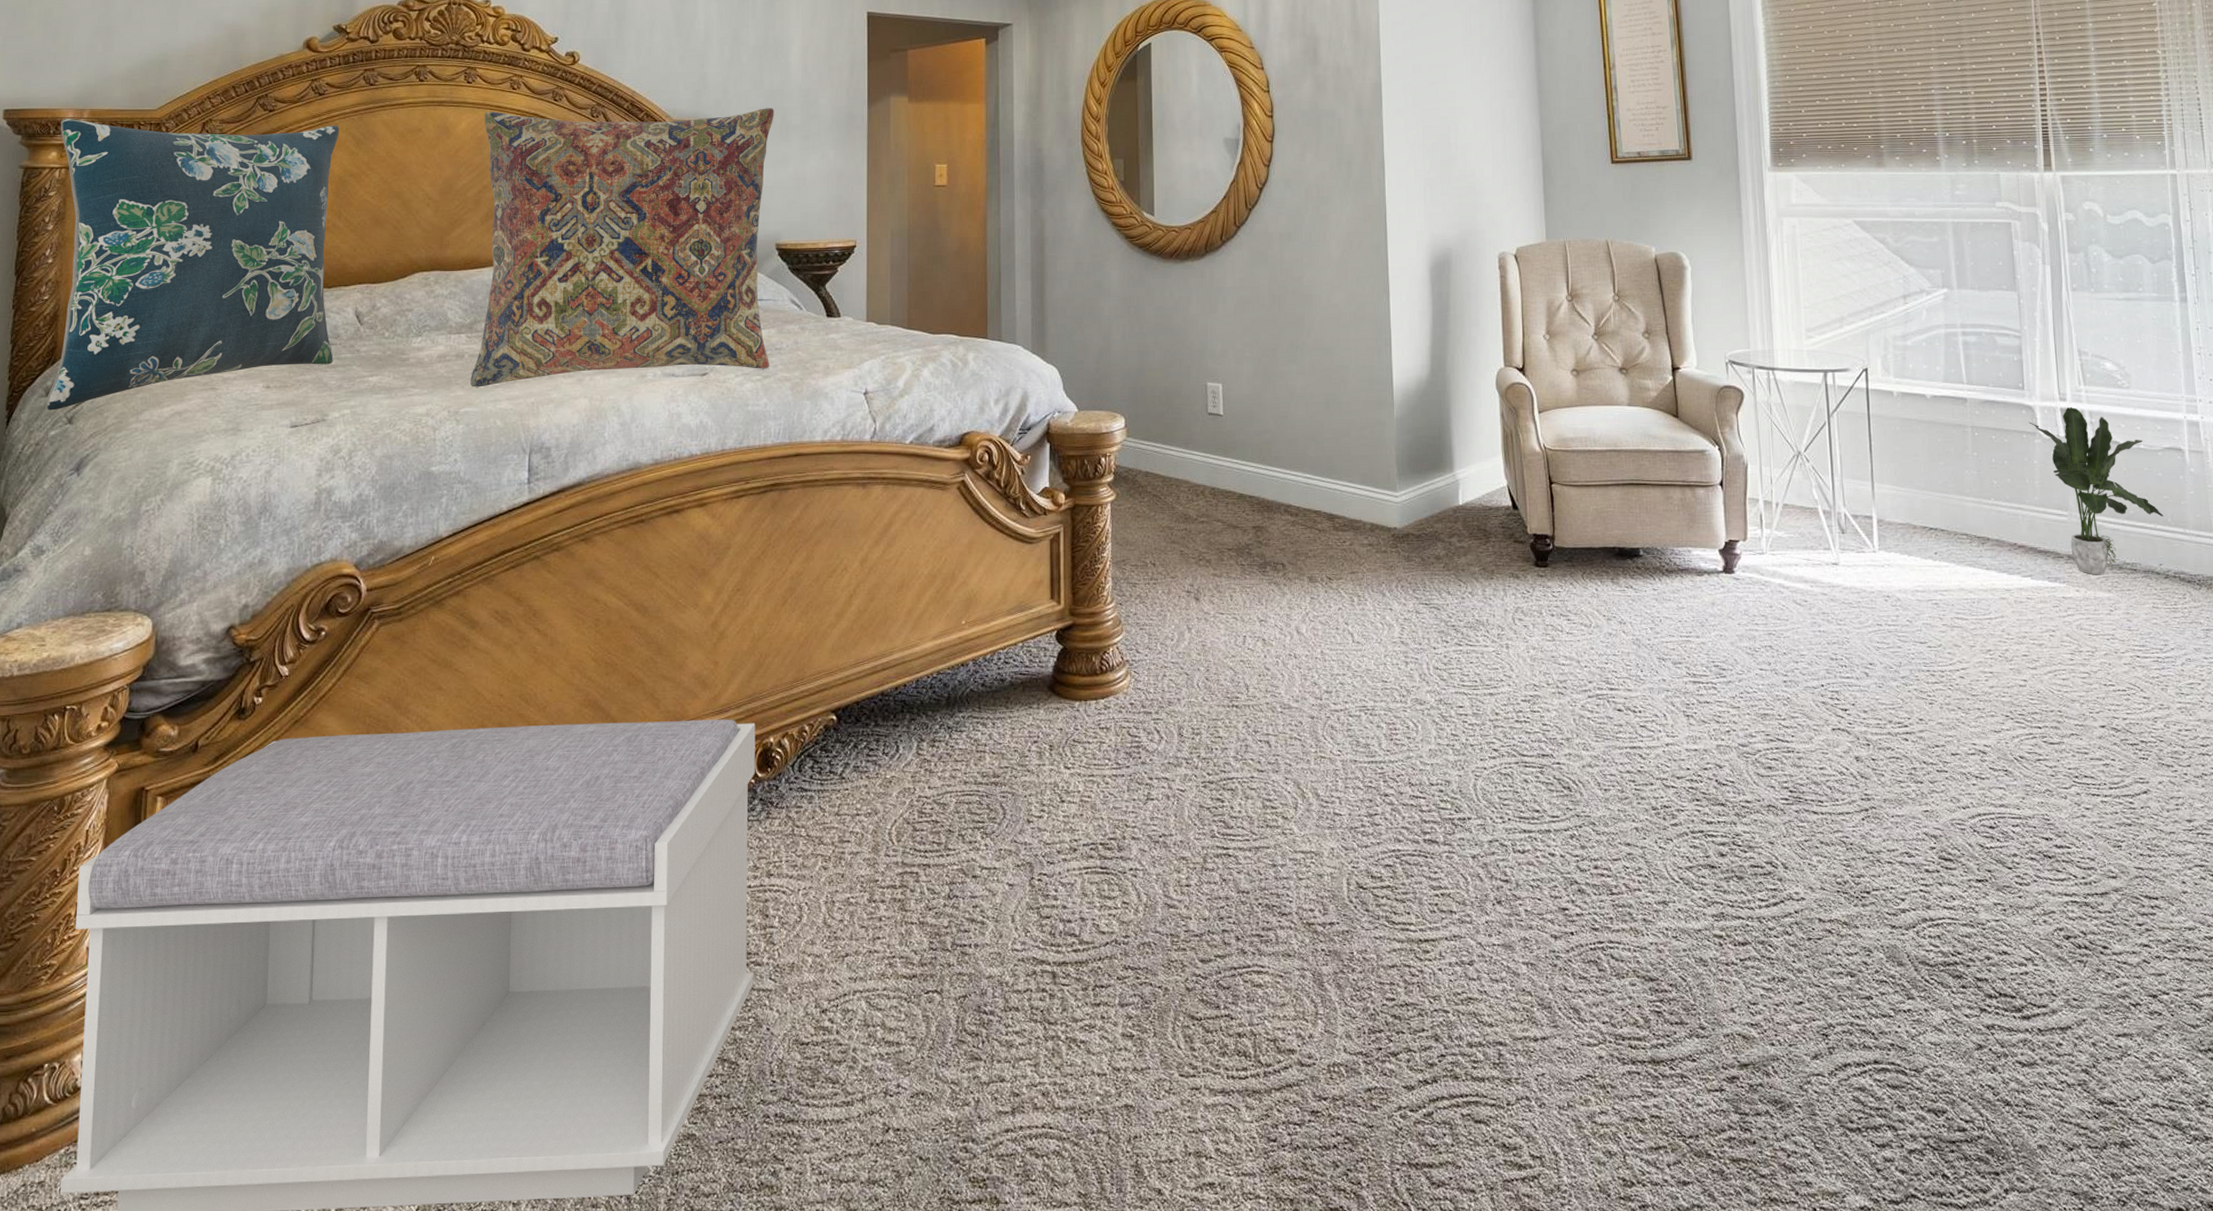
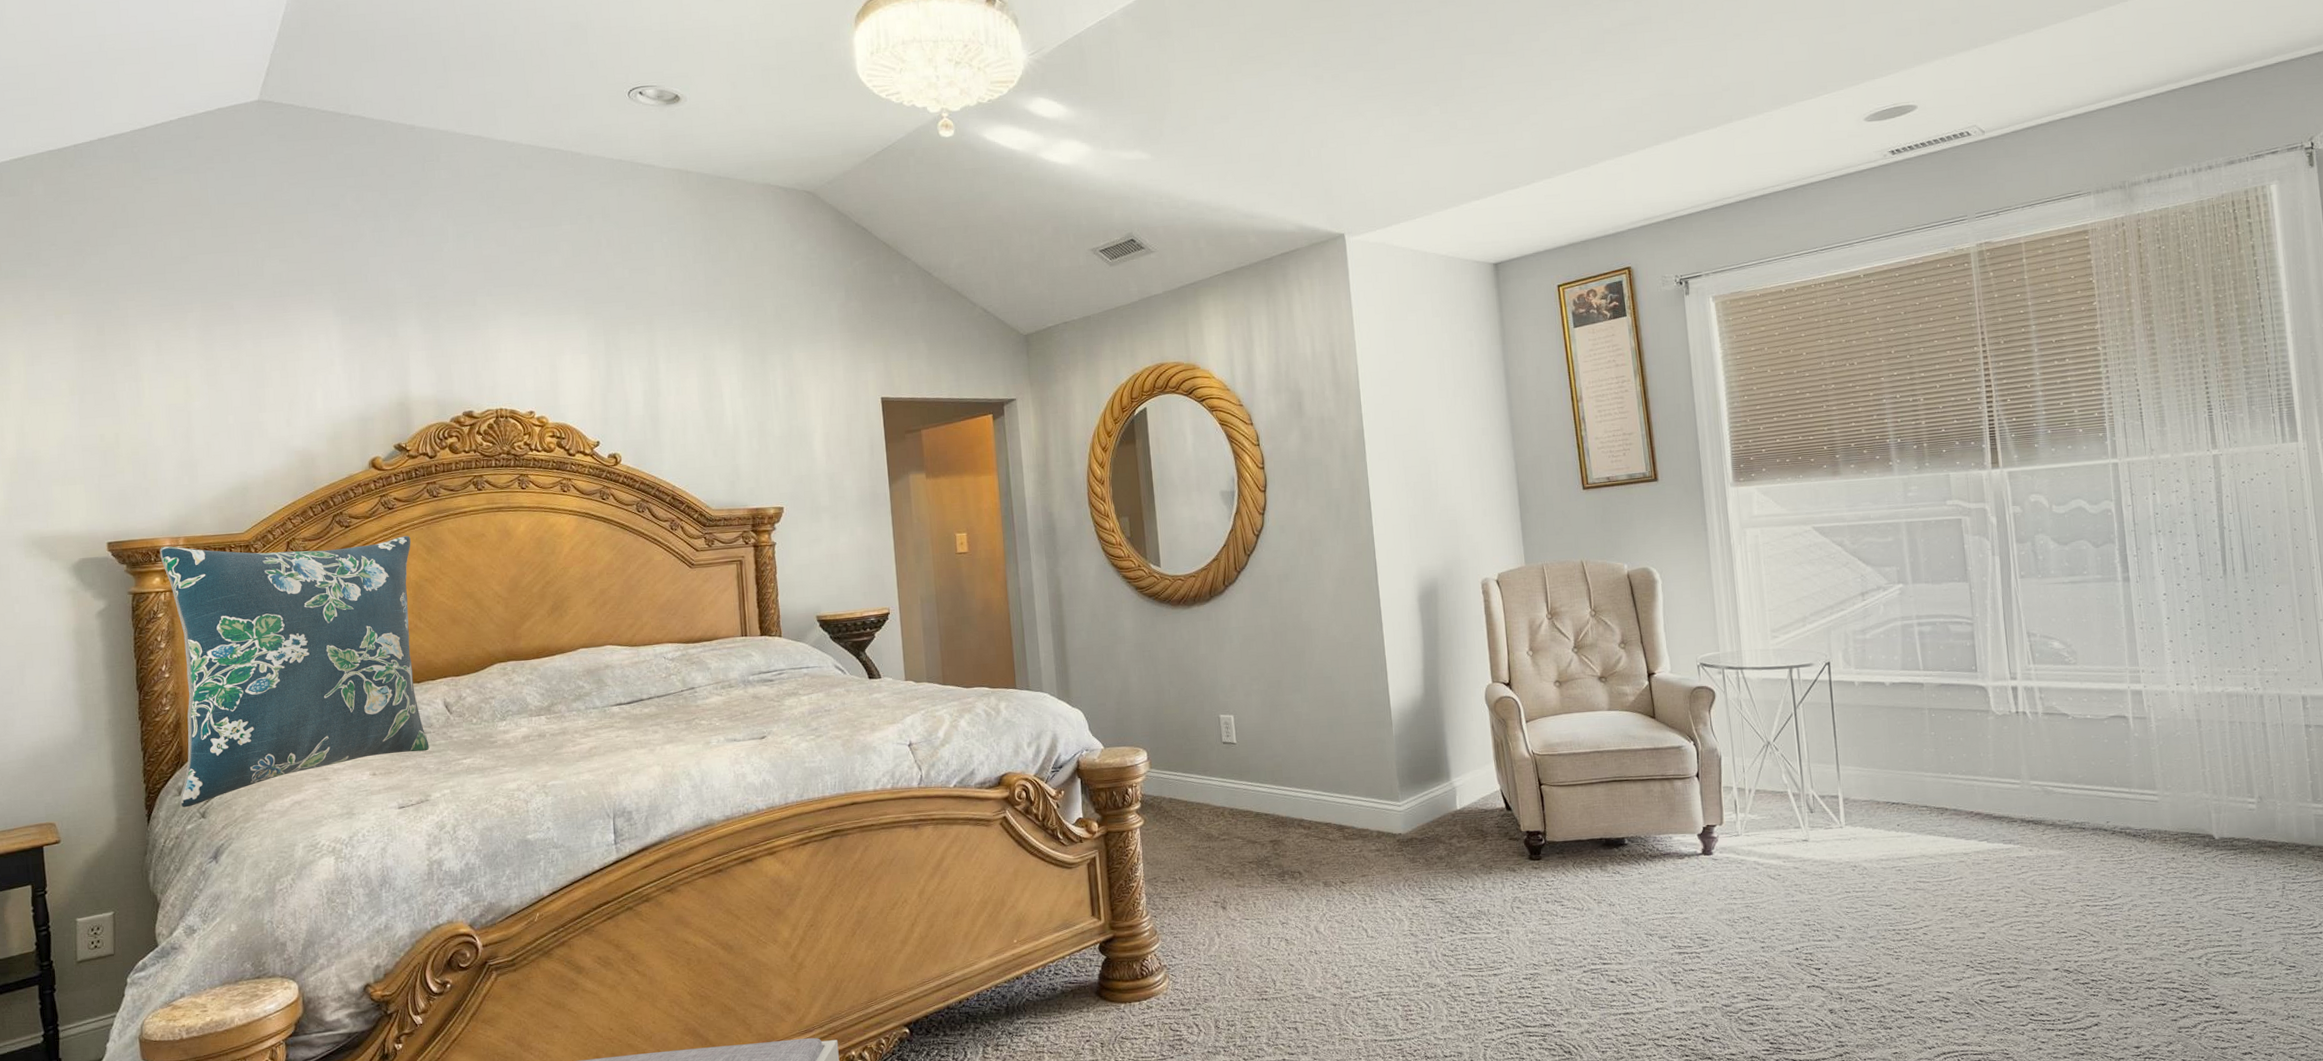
pillow: present [470,108,774,388] -> none [540,492,821,763]
potted plant: present [2029,406,2164,575] -> none [1982,684,2110,836]

